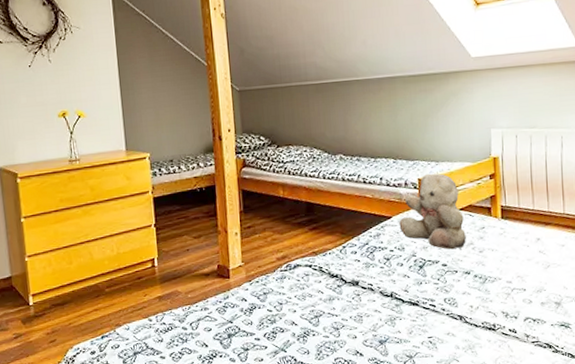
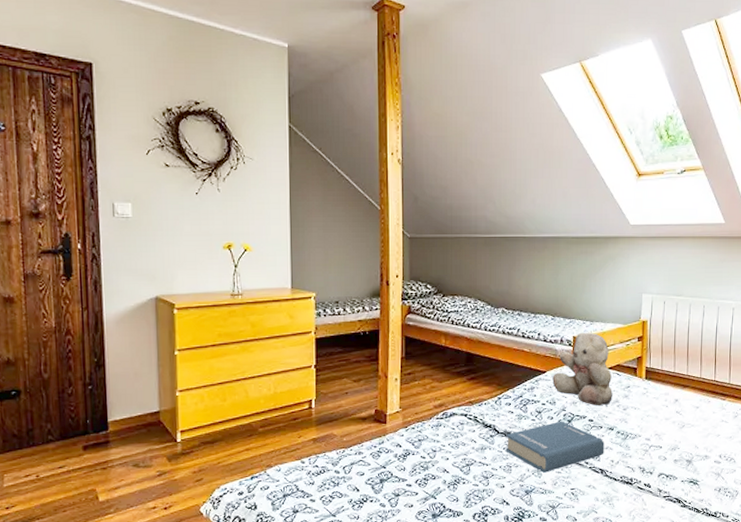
book: none [354,267,462,322] -> present [506,421,604,473]

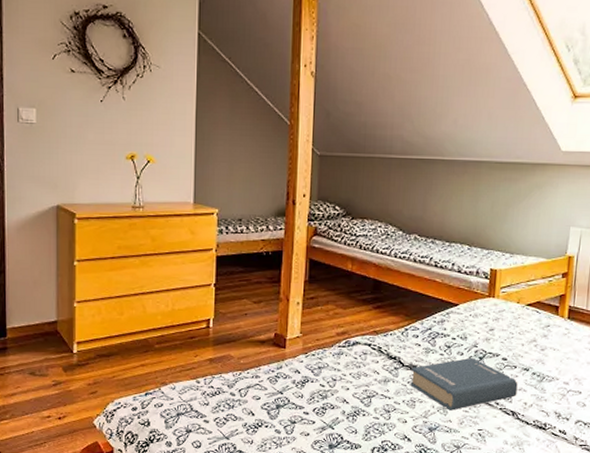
teddy bear: present [552,332,612,406] -> none [465,265,531,345]

